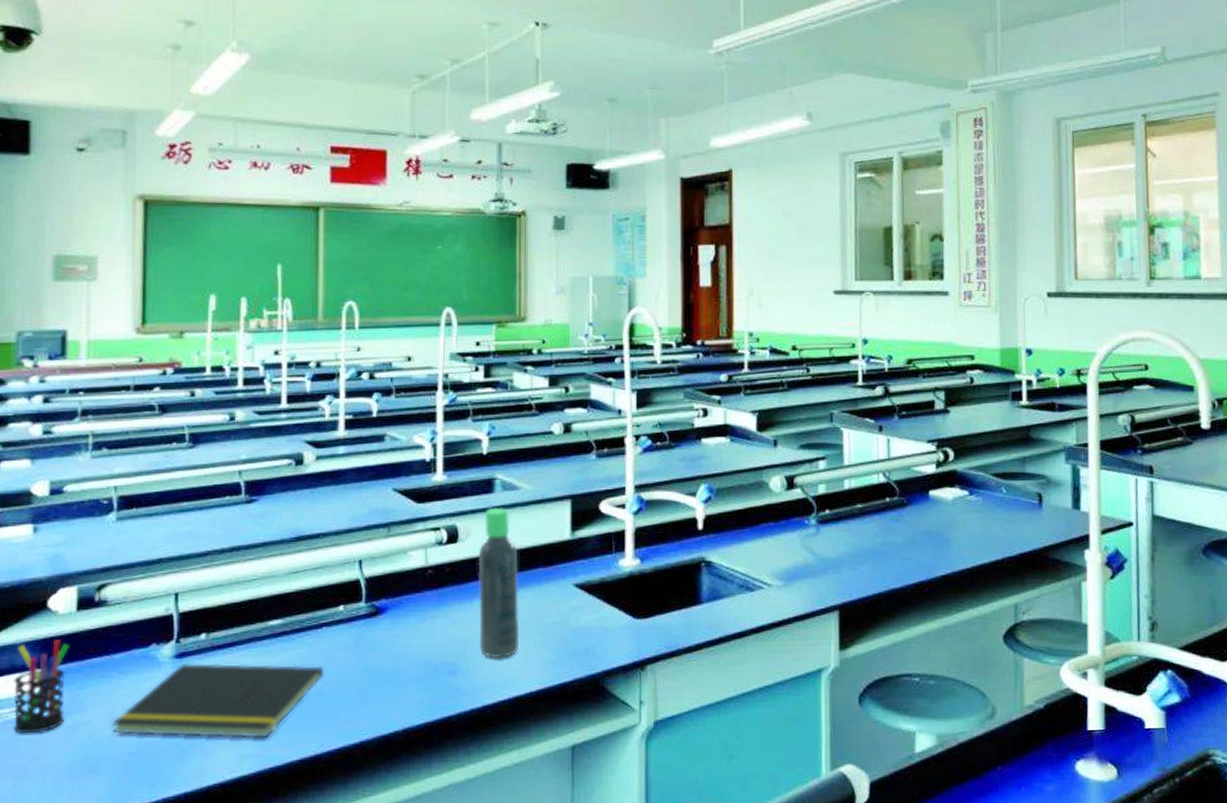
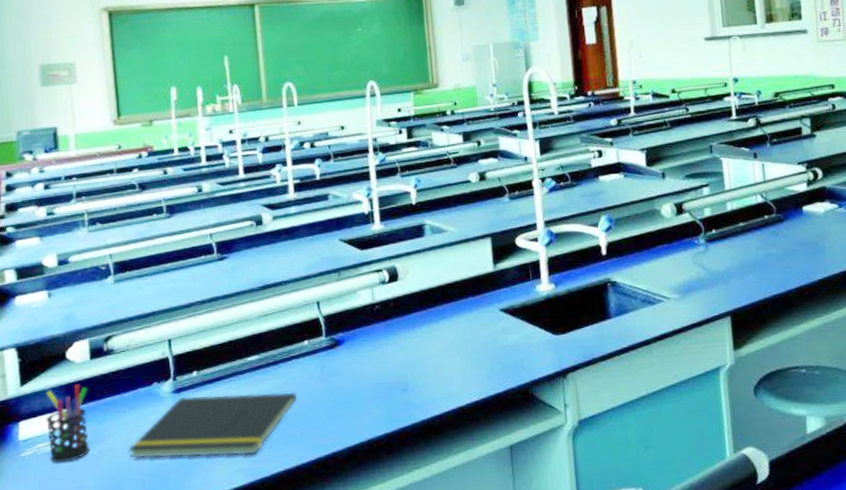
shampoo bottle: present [478,507,520,659] -> none [416,248,458,376]

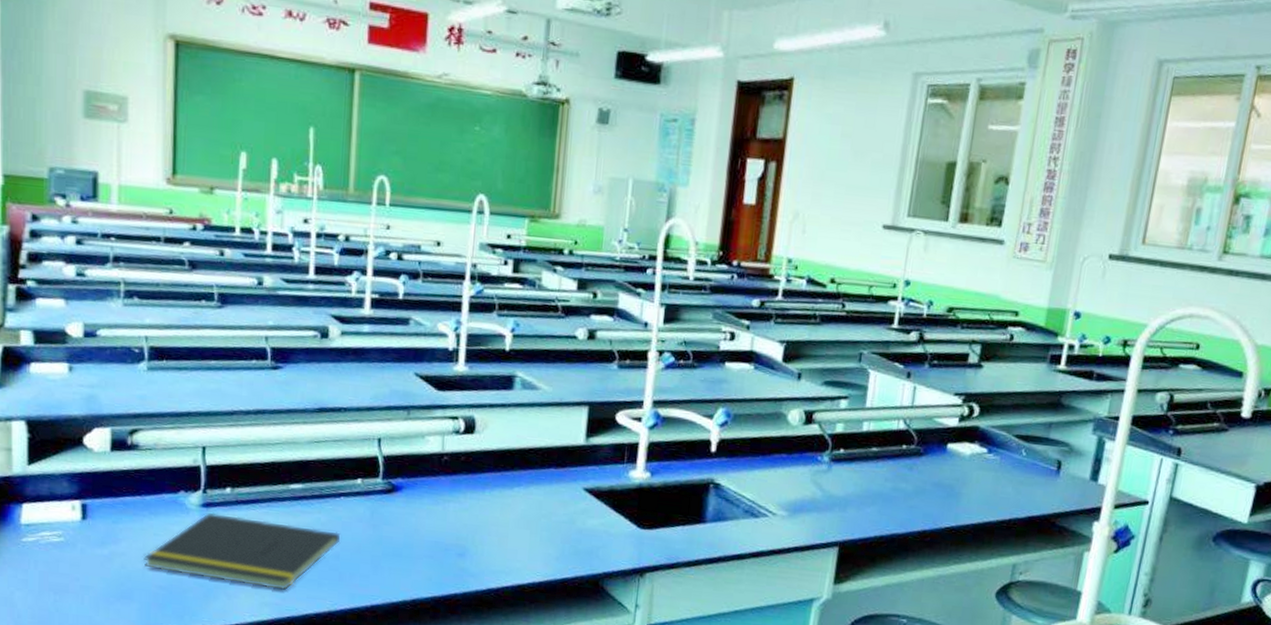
pen holder: present [46,384,91,463] -> none [54,475,104,558]

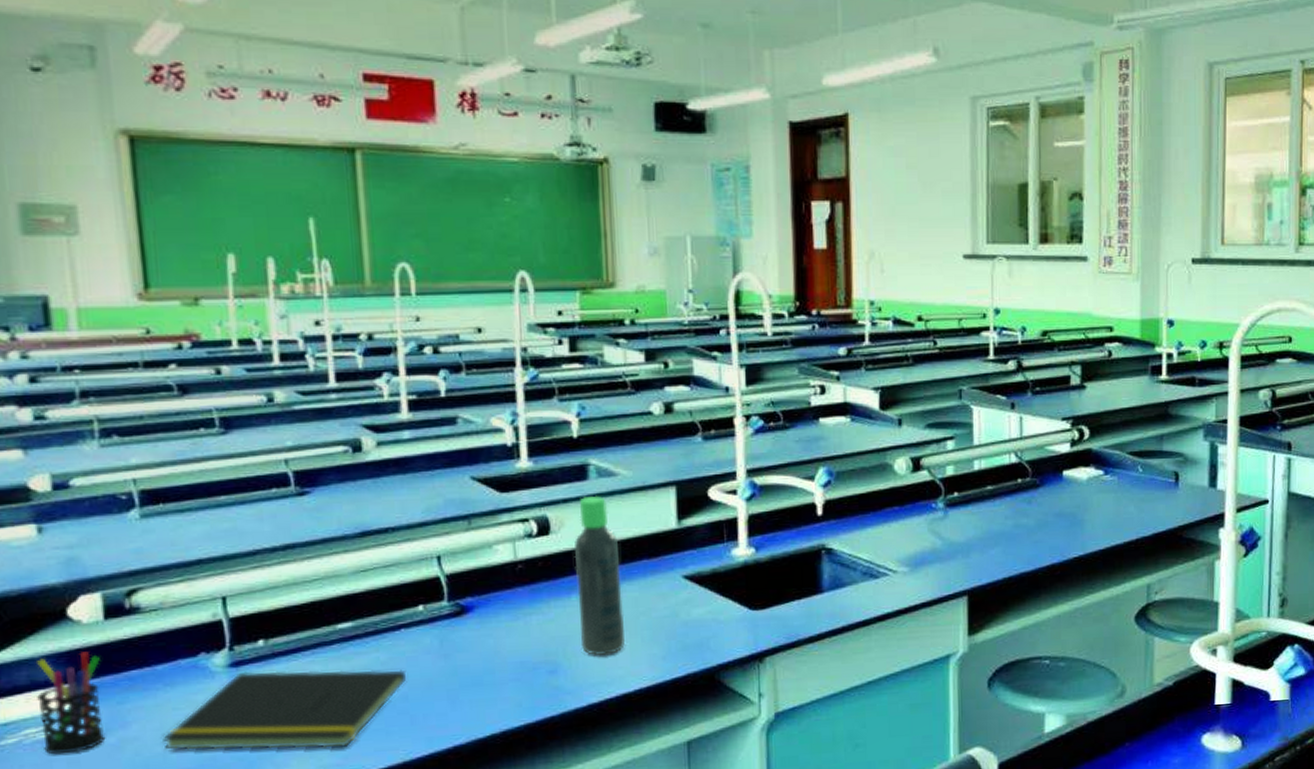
pen holder: none [54,475,104,558] -> present [37,651,106,755]
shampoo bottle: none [487,404,532,549] -> present [574,495,625,656]

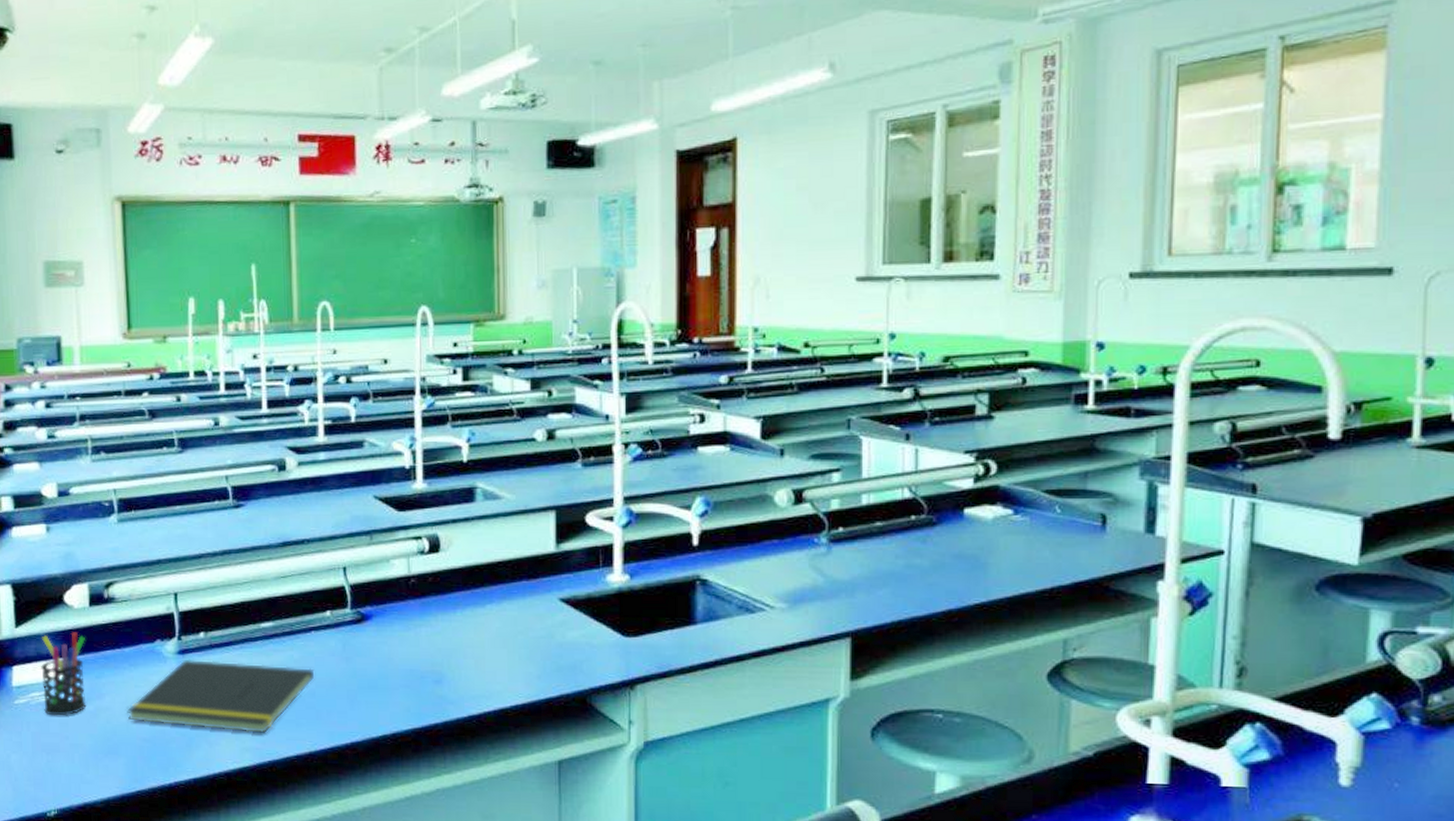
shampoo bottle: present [574,495,625,656] -> none [460,517,504,671]

